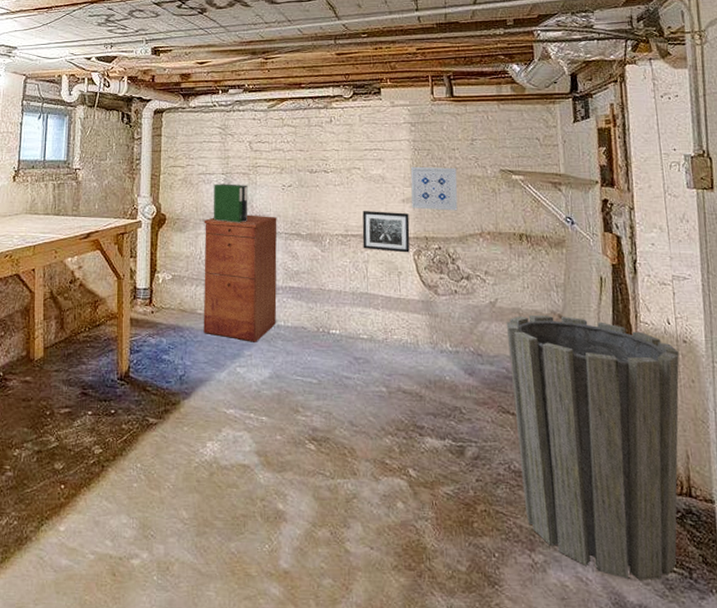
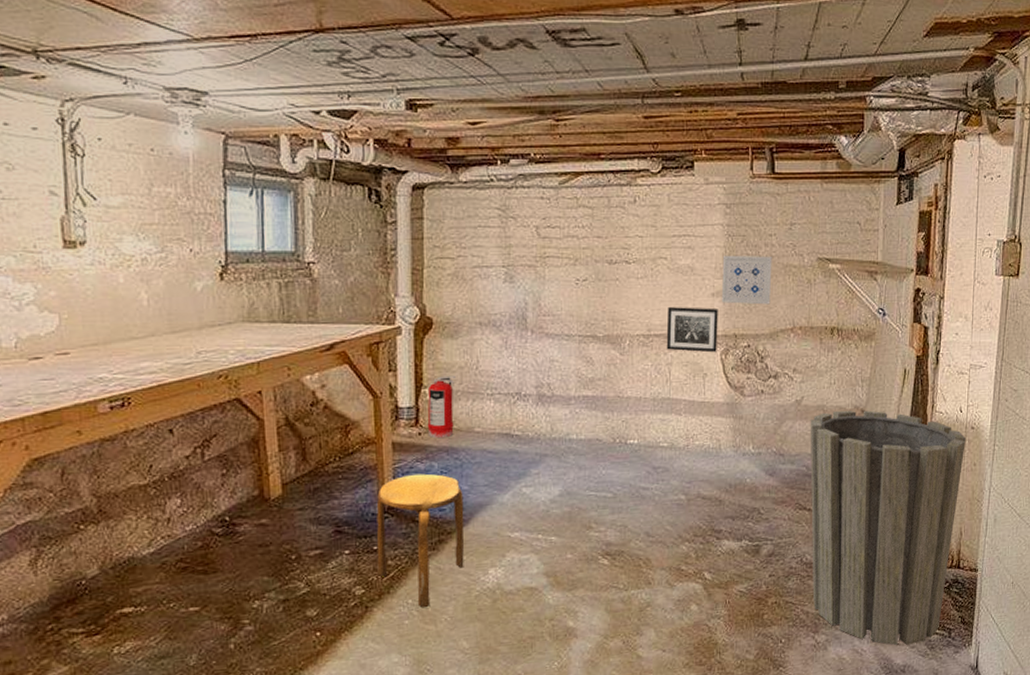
stool: none [113,347,187,473] -> present [376,473,465,608]
fire extinguisher: none [159,263,184,317] -> present [427,375,457,439]
filing cabinet: present [203,215,277,342] -> none [480,315,570,460]
binder: present [213,184,248,223] -> none [491,278,535,326]

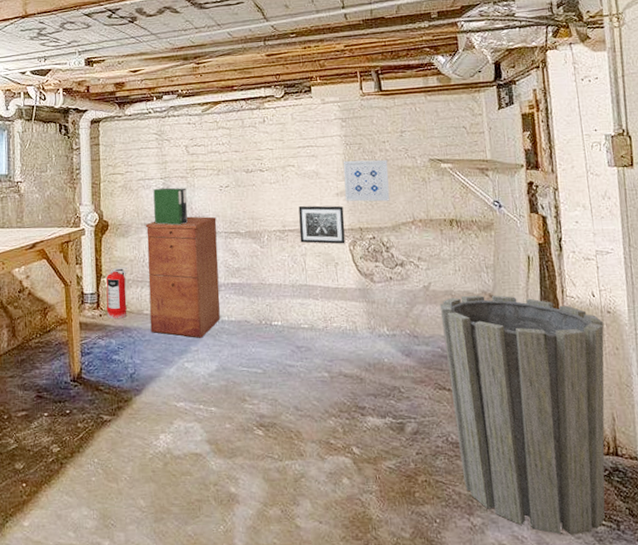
stool: present [376,473,465,608] -> none [68,349,139,467]
filing cabinet: none [480,315,570,460] -> present [145,216,220,338]
binder: none [491,278,535,326] -> present [153,187,188,225]

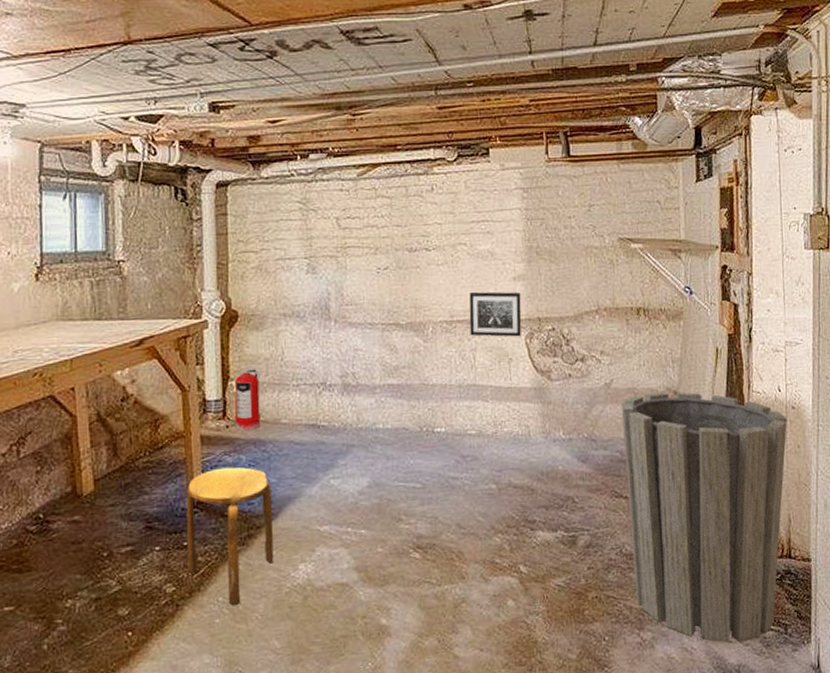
stool: none [68,349,139,467] -> present [186,467,274,606]
filing cabinet: present [145,216,220,338] -> none [284,304,374,450]
binder: present [153,187,188,225] -> none [295,269,337,316]
wall art: present [343,159,390,202] -> none [522,238,573,287]

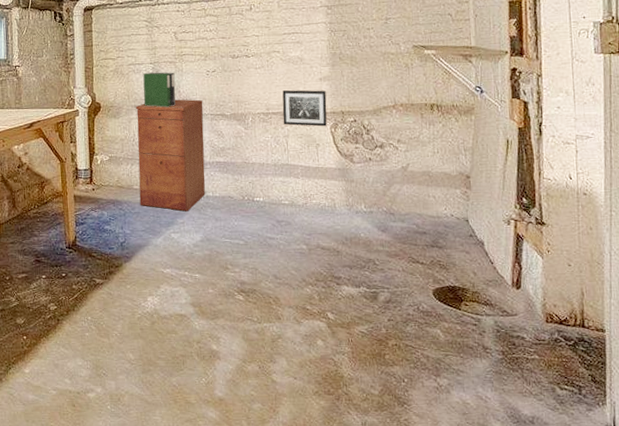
stool: present [186,467,274,606] -> none [64,220,129,324]
fire extinguisher: present [234,367,263,431] -> none [98,145,119,194]
filing cabinet: none [284,304,374,450] -> present [135,99,206,212]
binder: none [295,269,337,316] -> present [143,72,176,108]
trash can: present [621,392,787,643] -> none [417,176,579,397]

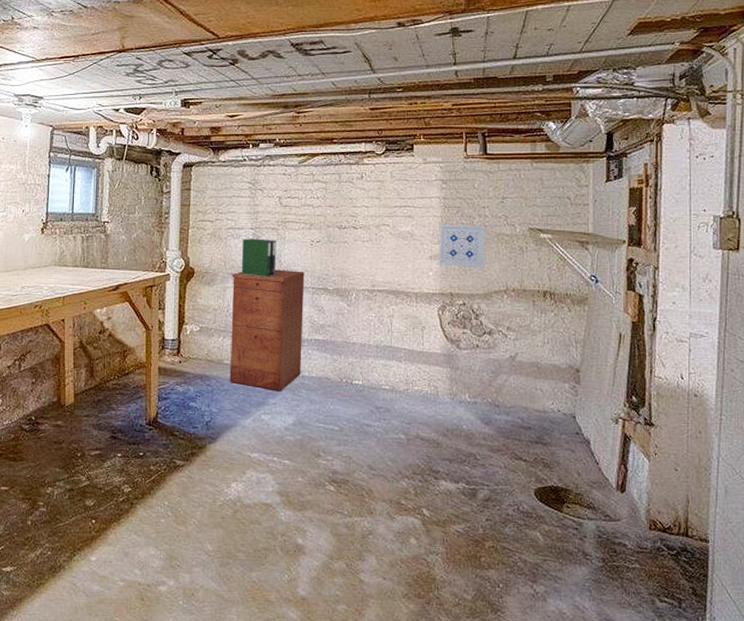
wall art: present [282,90,327,127] -> none [388,267,436,308]
wall art: none [327,46,372,87] -> present [438,223,485,268]

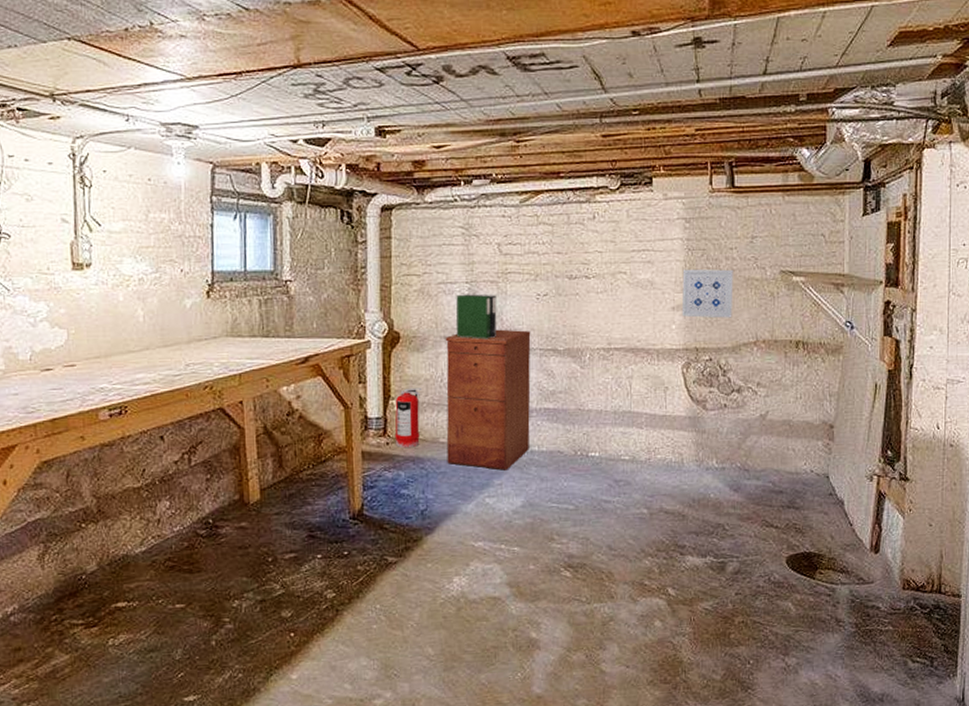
fire extinguisher: none [186,315,211,367] -> present [394,387,423,449]

